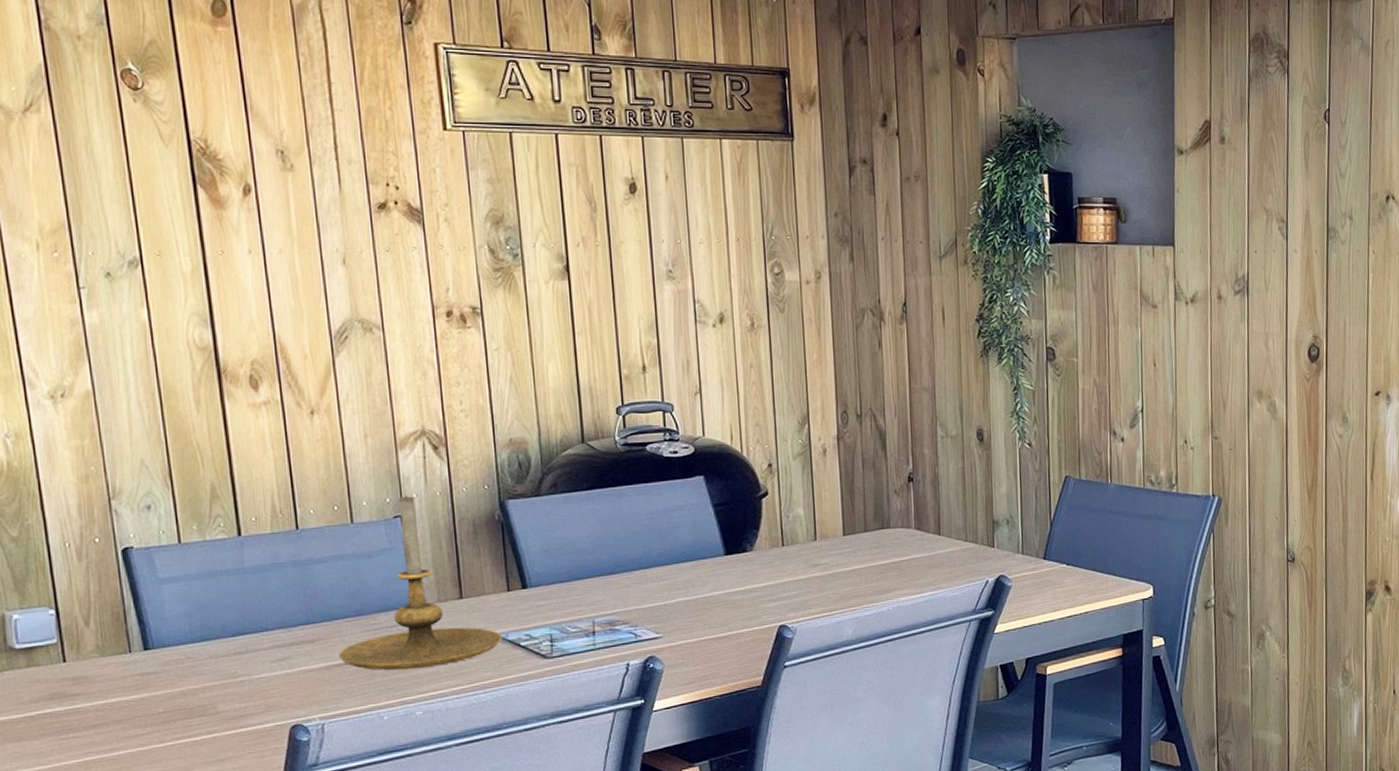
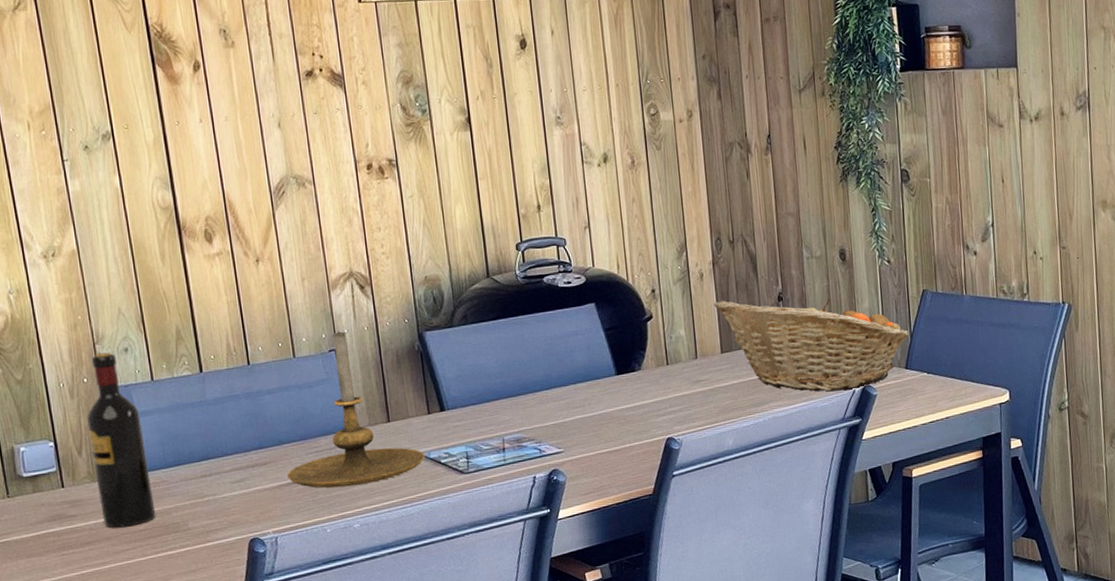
wine bottle: none [97,509,178,710] -> present [87,352,156,528]
fruit basket: none [837,478,1049,581] -> present [714,299,910,392]

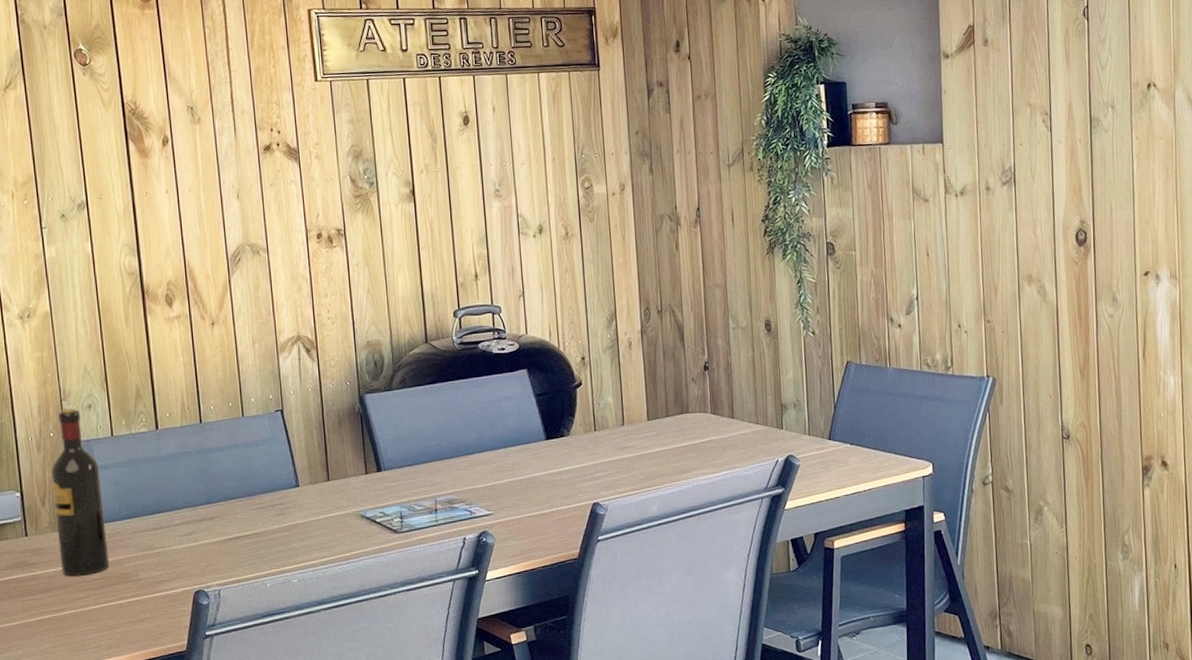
candle holder: present [287,330,425,488] -> none [232,392,361,544]
fruit basket: present [714,299,910,392] -> none [641,368,833,461]

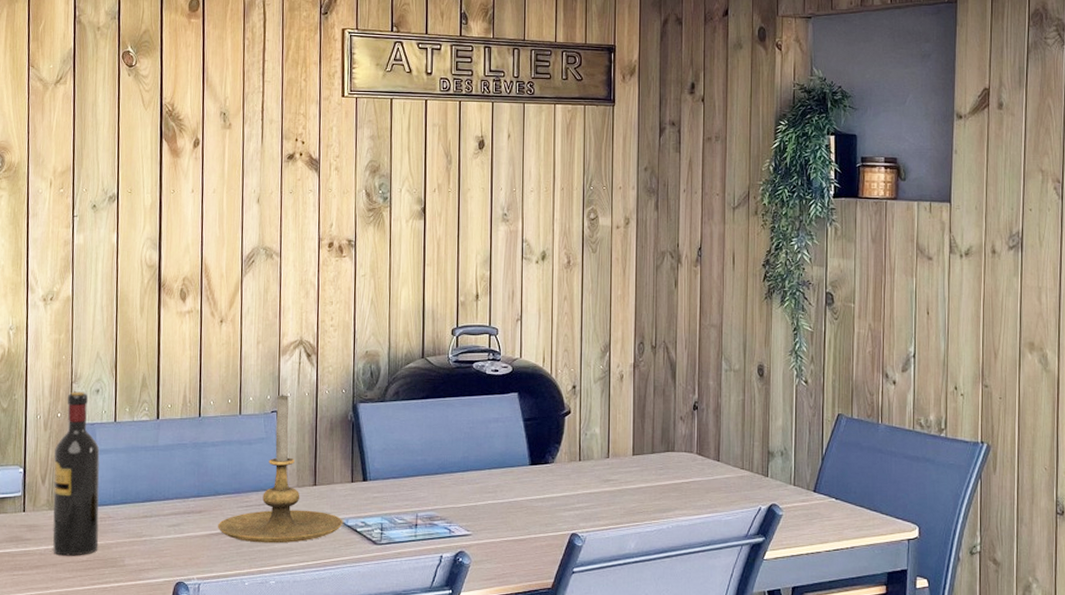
candle holder: none [232,392,361,544] -> present [218,393,343,544]

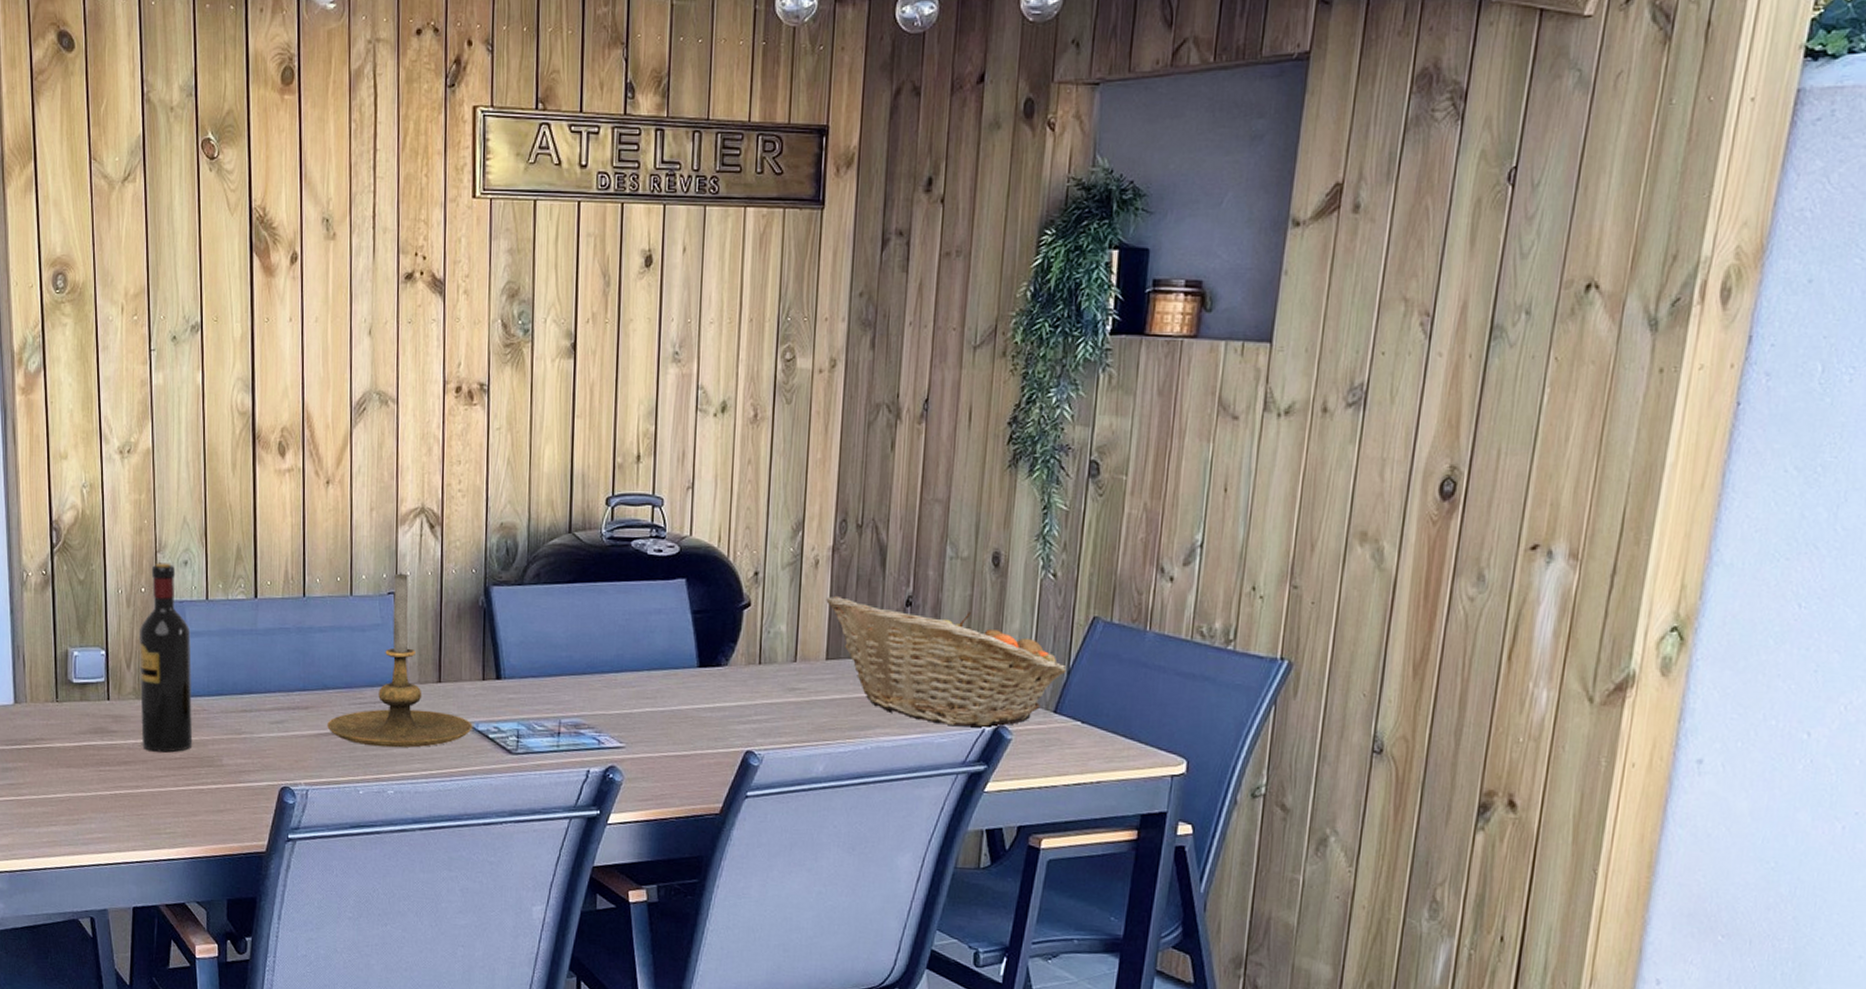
fruit basket: none [630,403,821,506] -> present [826,595,1067,727]

